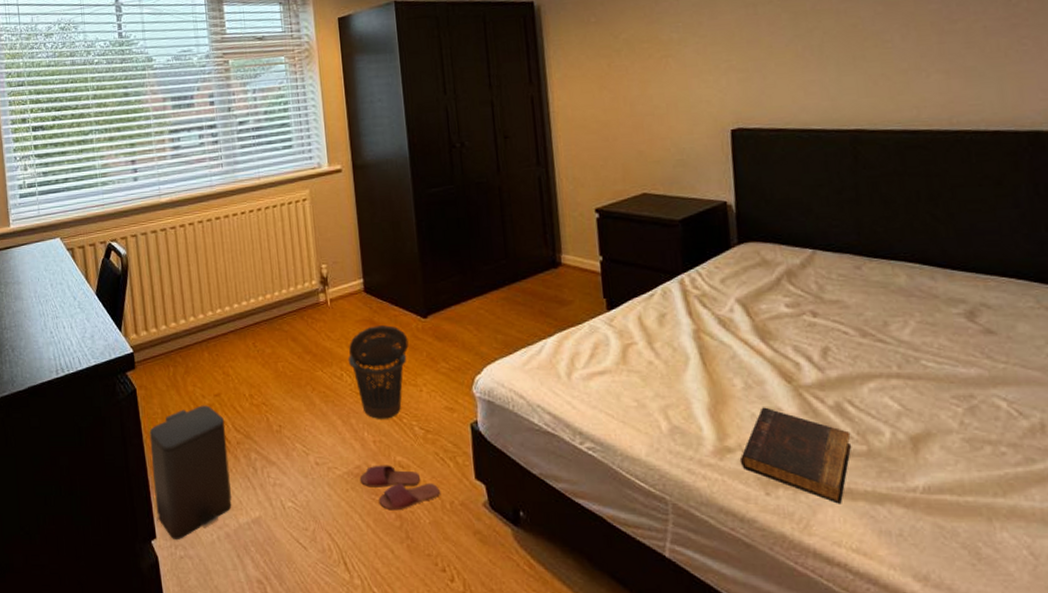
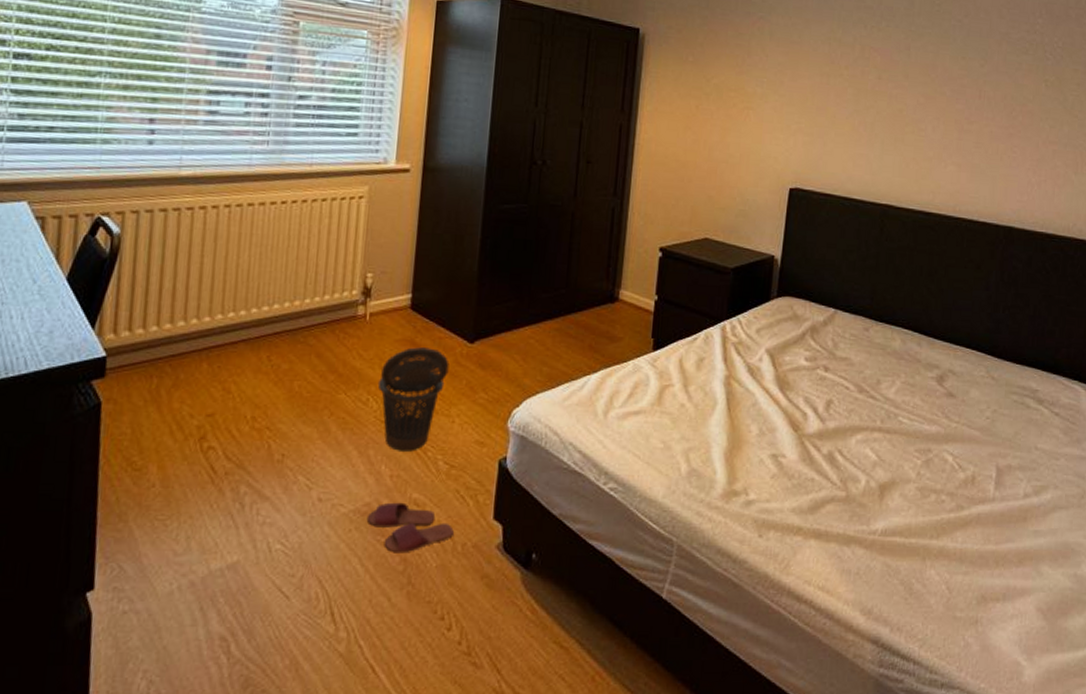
pedal bin: present [149,405,232,539] -> none [100,426,215,590]
book: present [739,407,851,504] -> none [742,453,836,545]

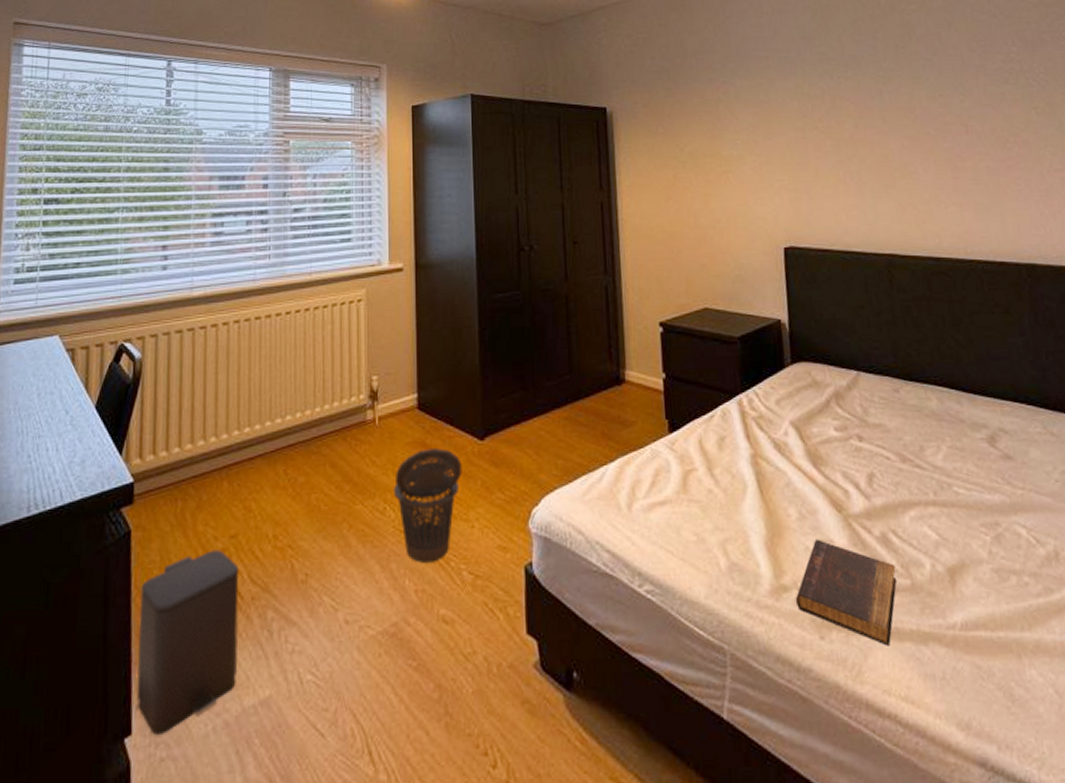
pedal bin: none [100,426,215,590] -> present [136,550,240,735]
slippers: present [366,502,454,552] -> none [395,620,487,678]
book: none [742,453,836,545] -> present [795,539,897,646]

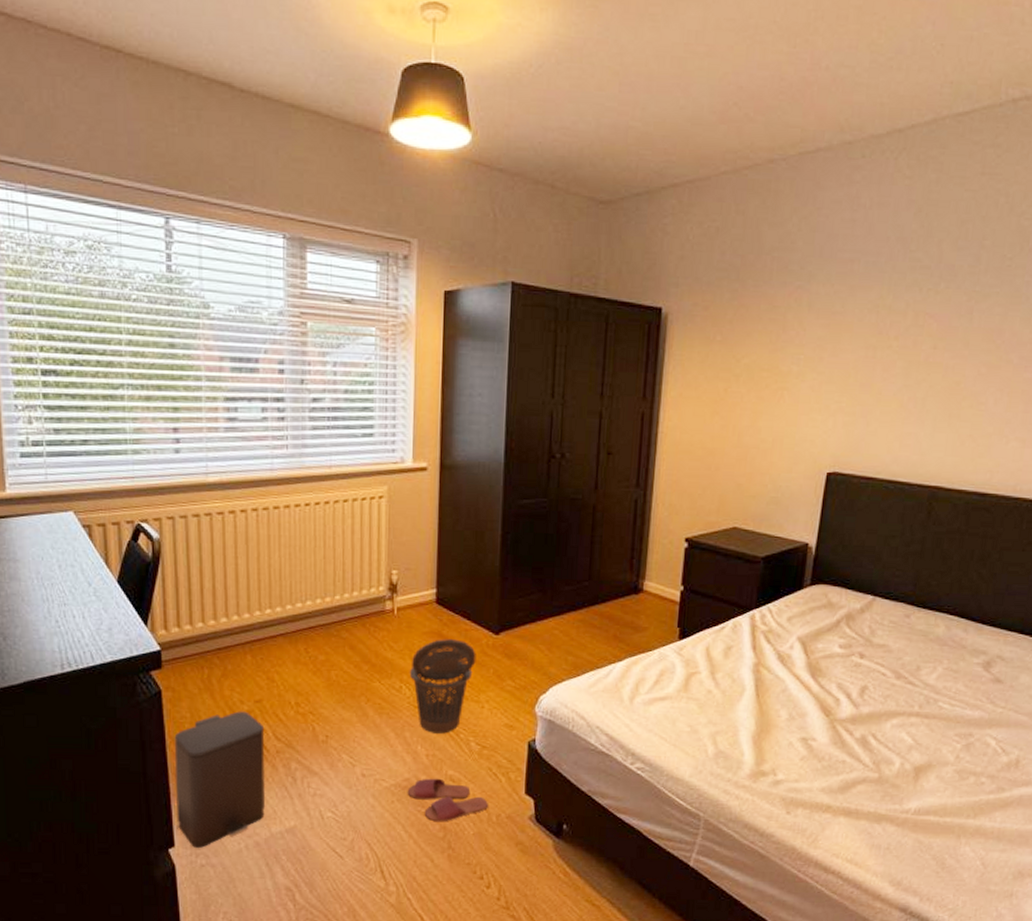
slippers: none [395,620,487,678] -> present [407,778,488,821]
book: present [795,539,897,646] -> none [770,737,868,822]

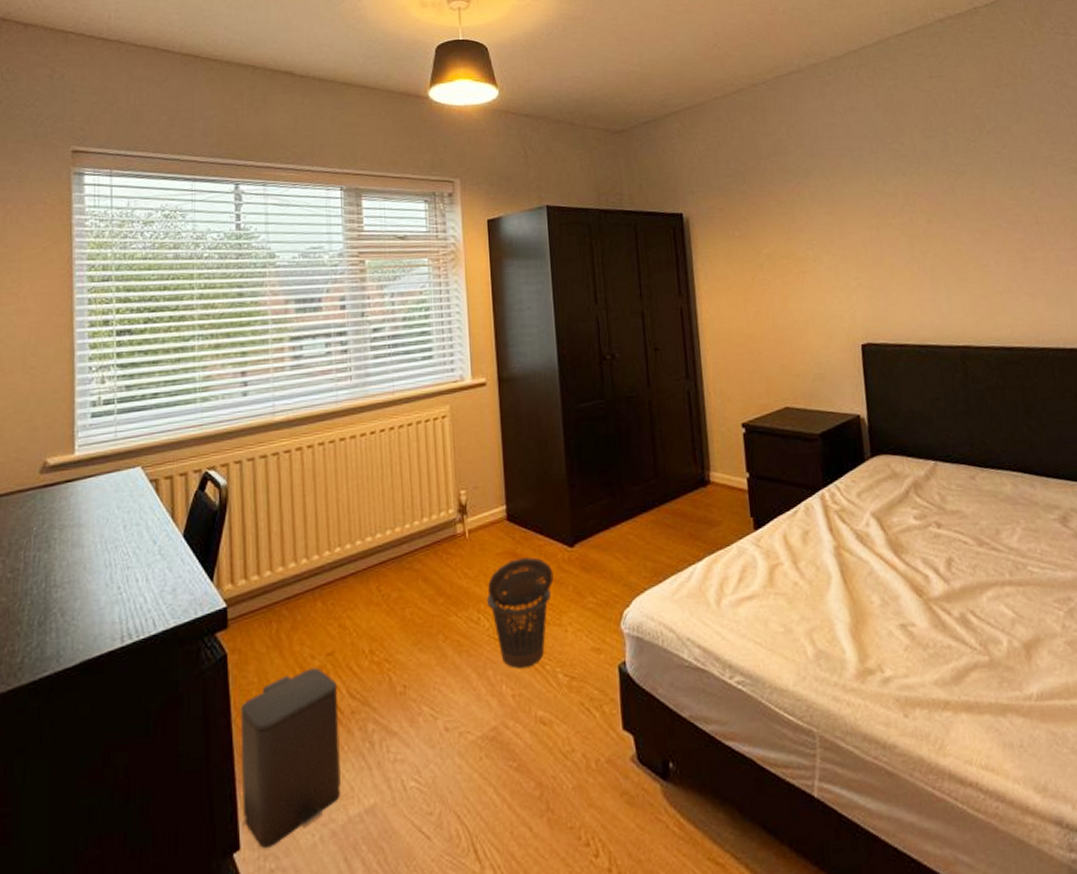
slippers: present [407,778,488,821] -> none [495,722,585,777]

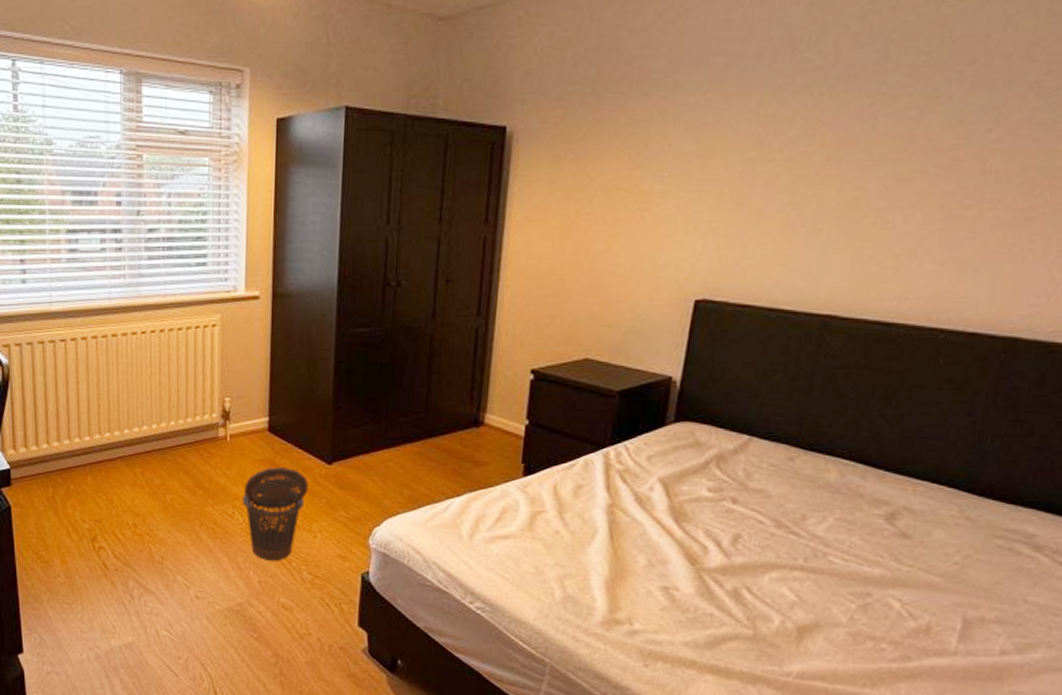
pedal bin: present [240,668,342,848] -> none [22,529,106,656]

